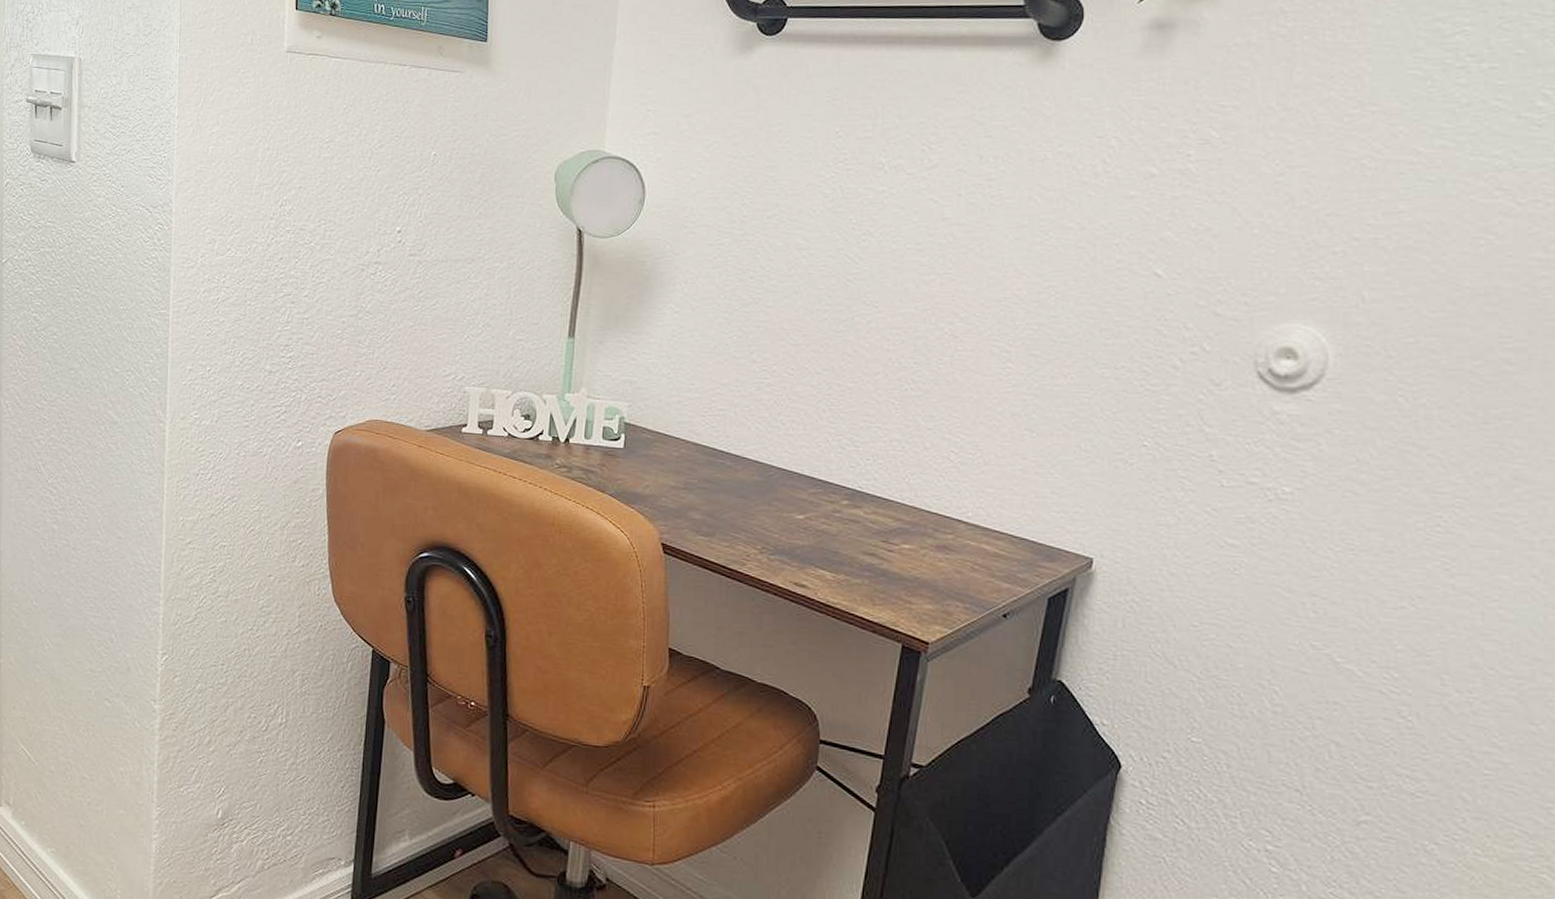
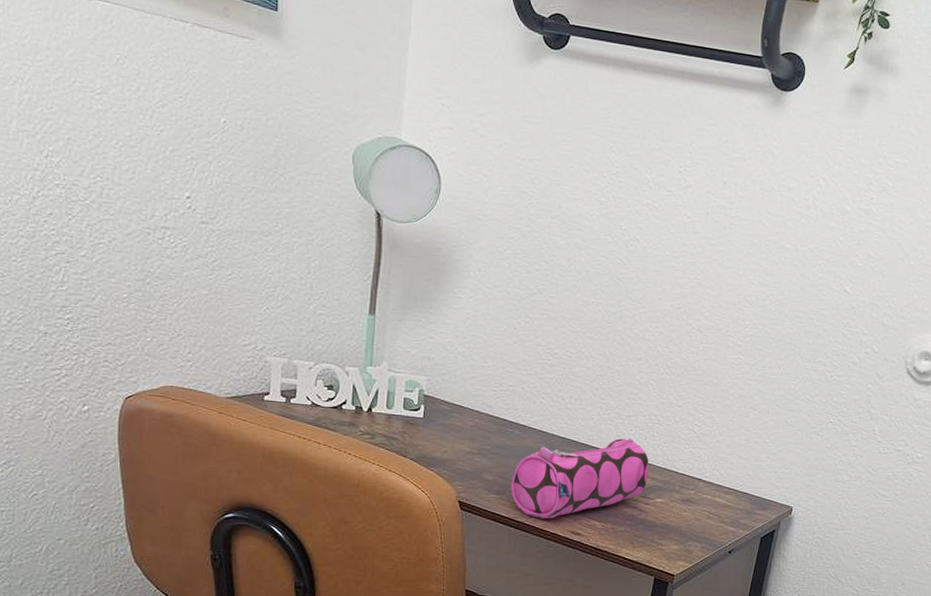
pencil case: none [721,469,893,567] -> present [511,438,650,519]

